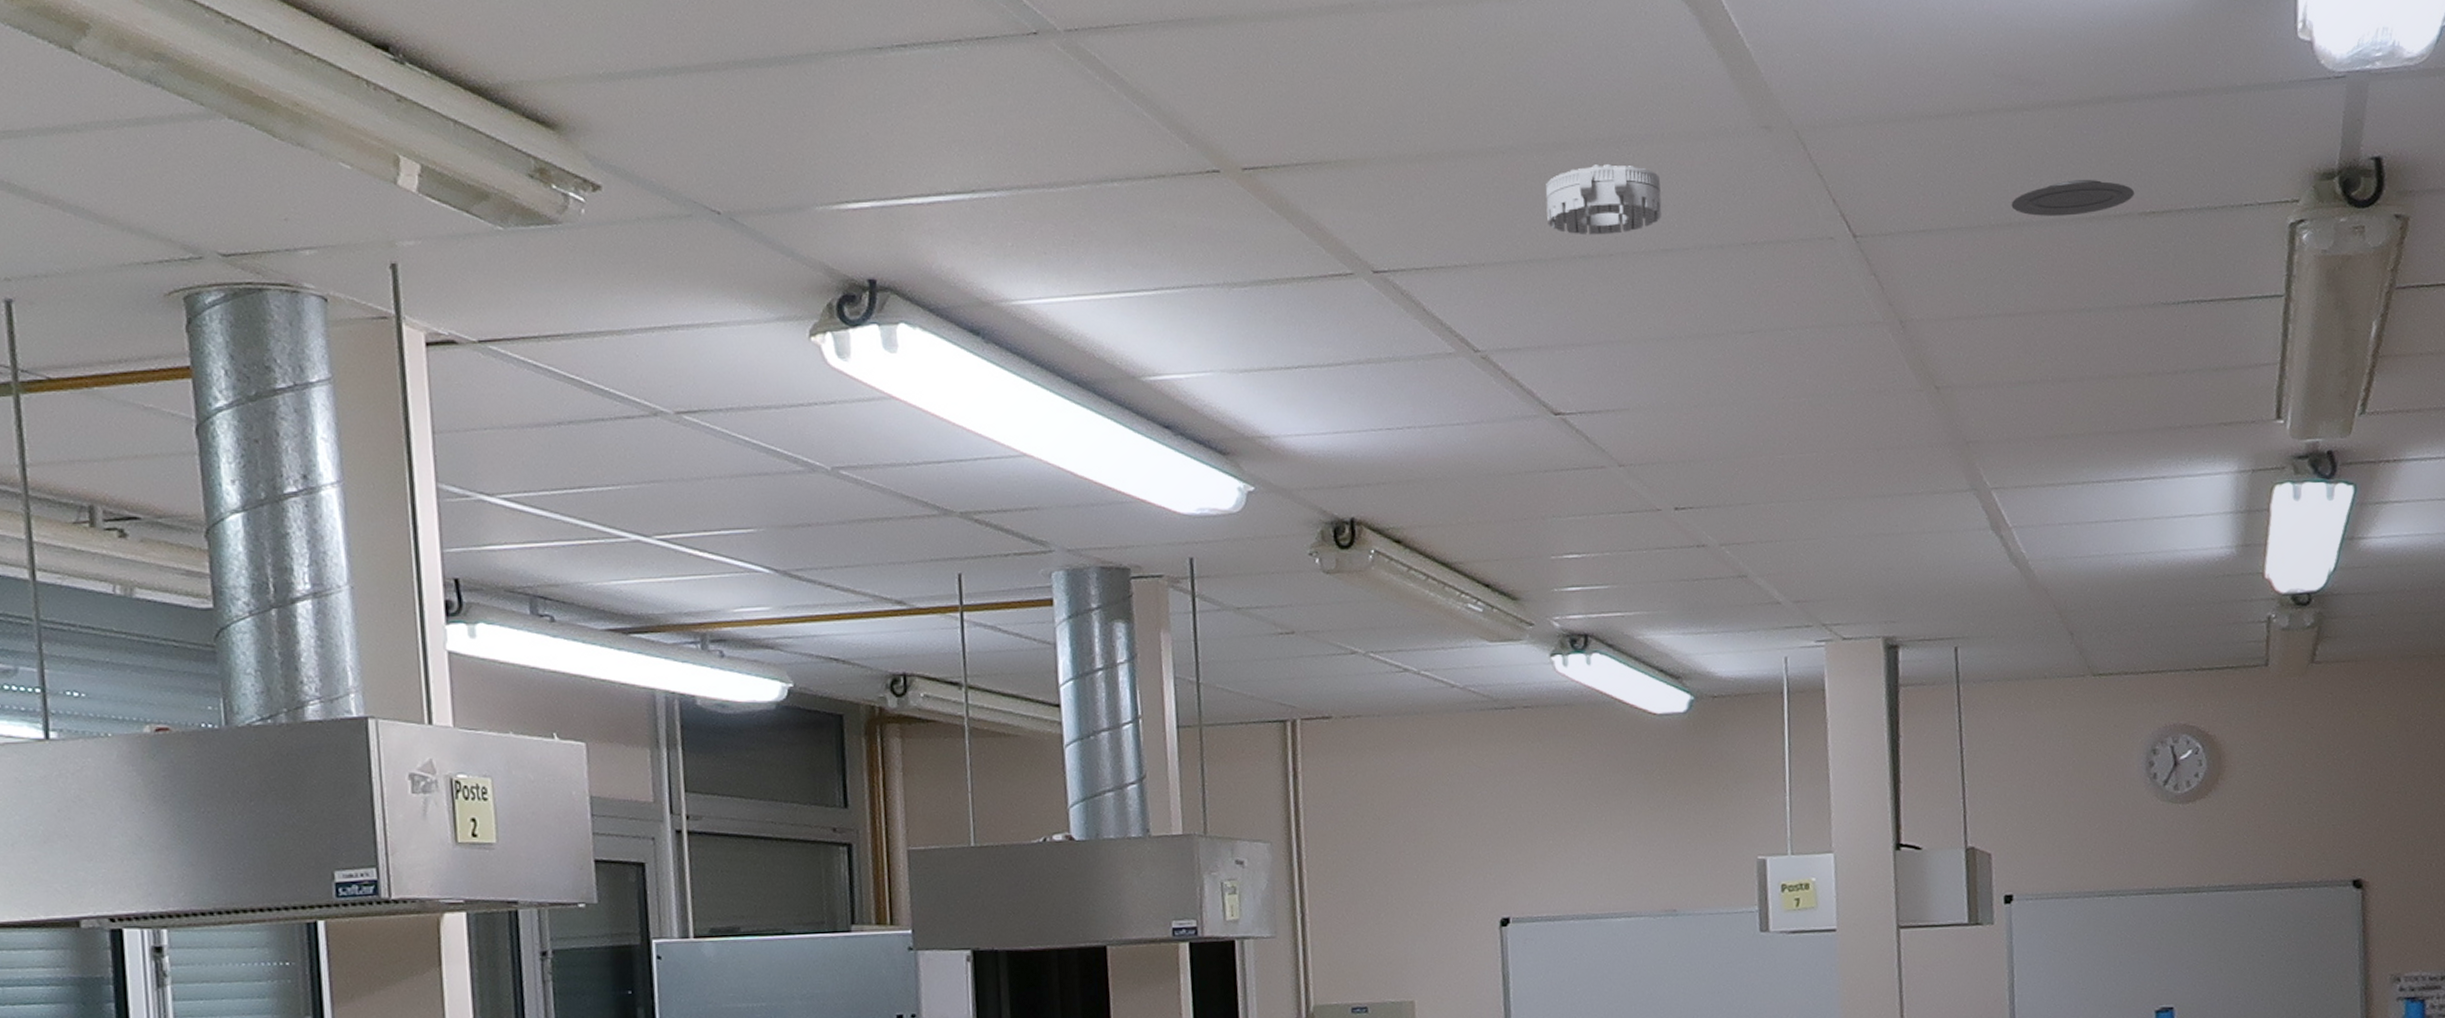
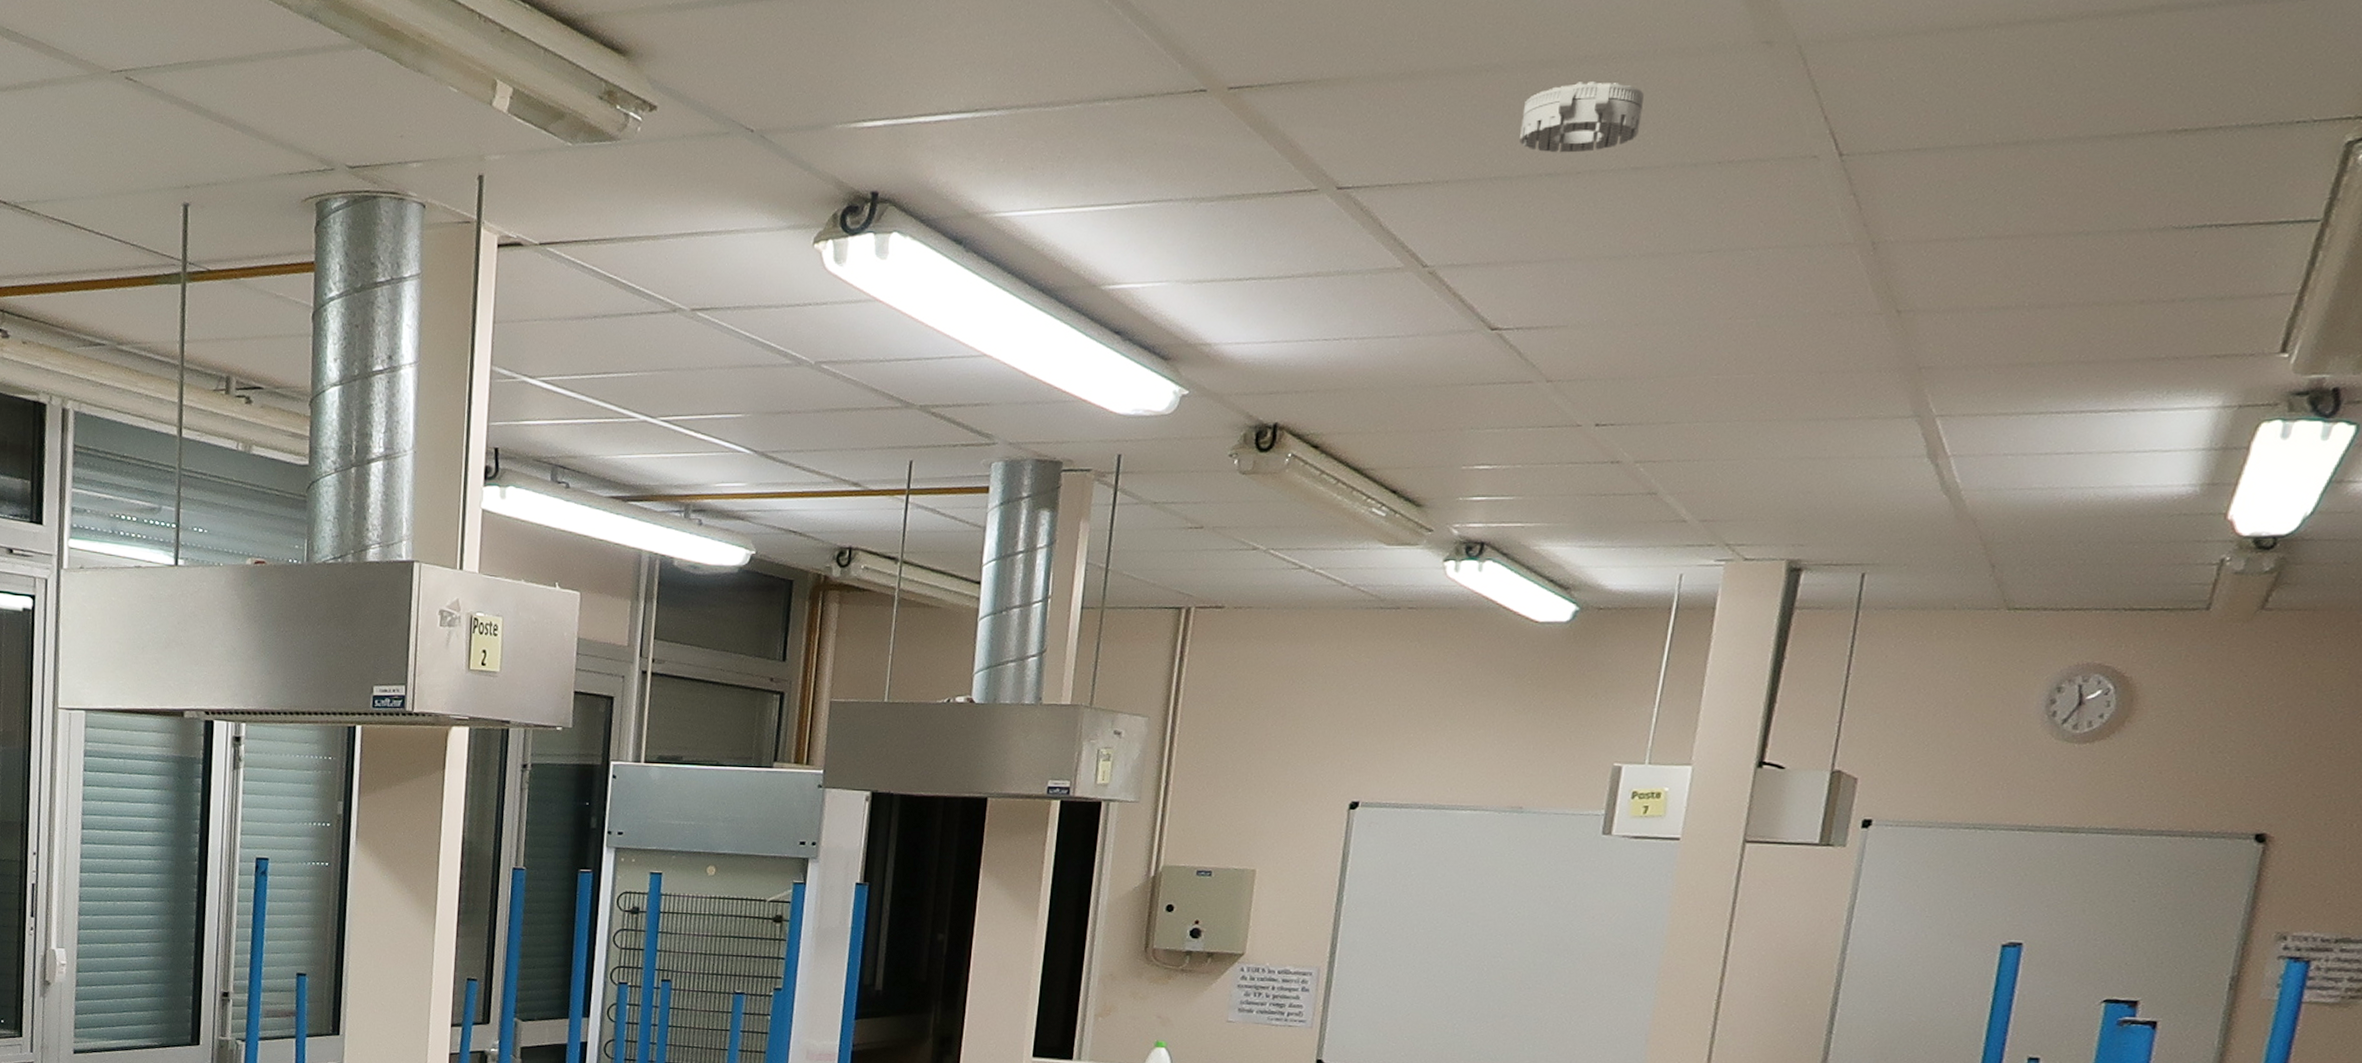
recessed light: present [2011,180,2135,216] -> none [2022,95,2169,134]

